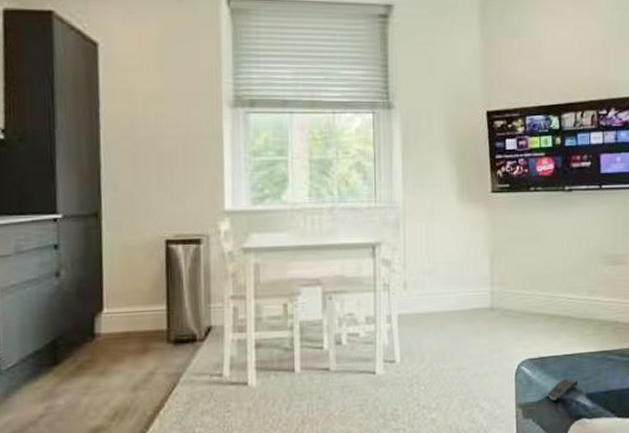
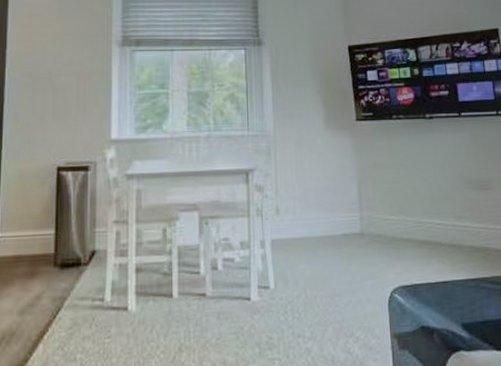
remote control: present [547,378,579,401] -> none [422,307,454,331]

